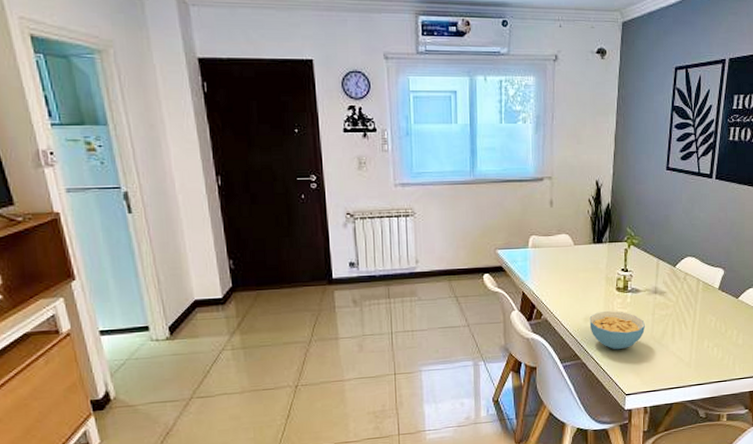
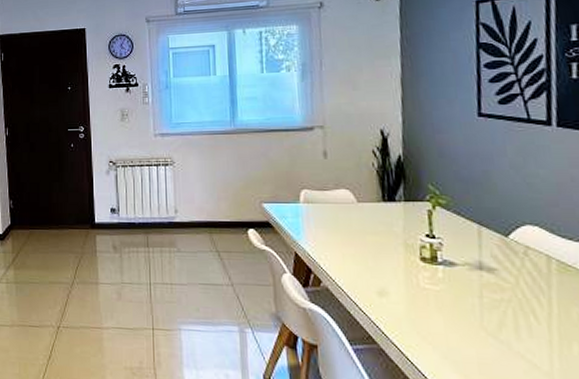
cereal bowl: present [589,311,645,350] -> none [385,286,470,339]

